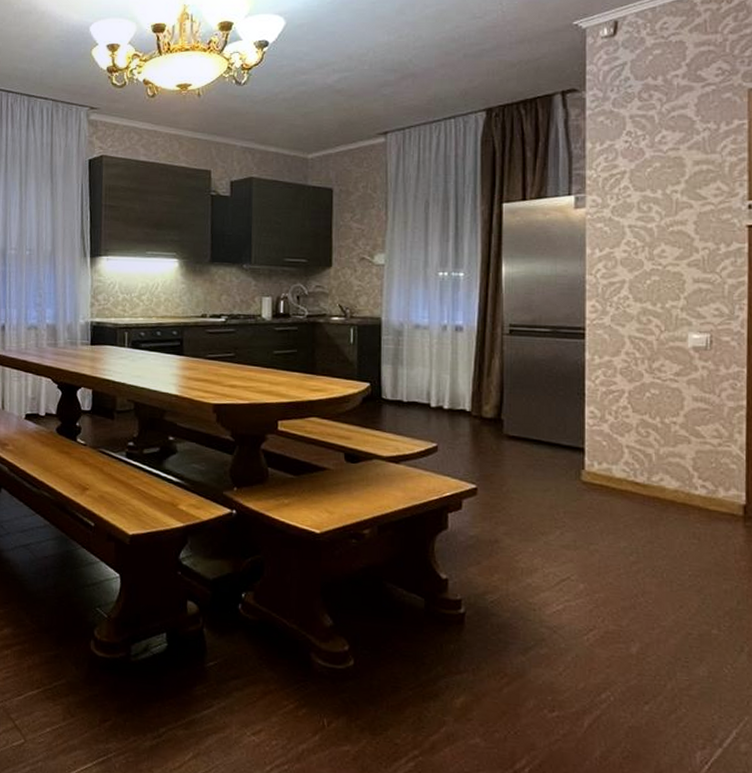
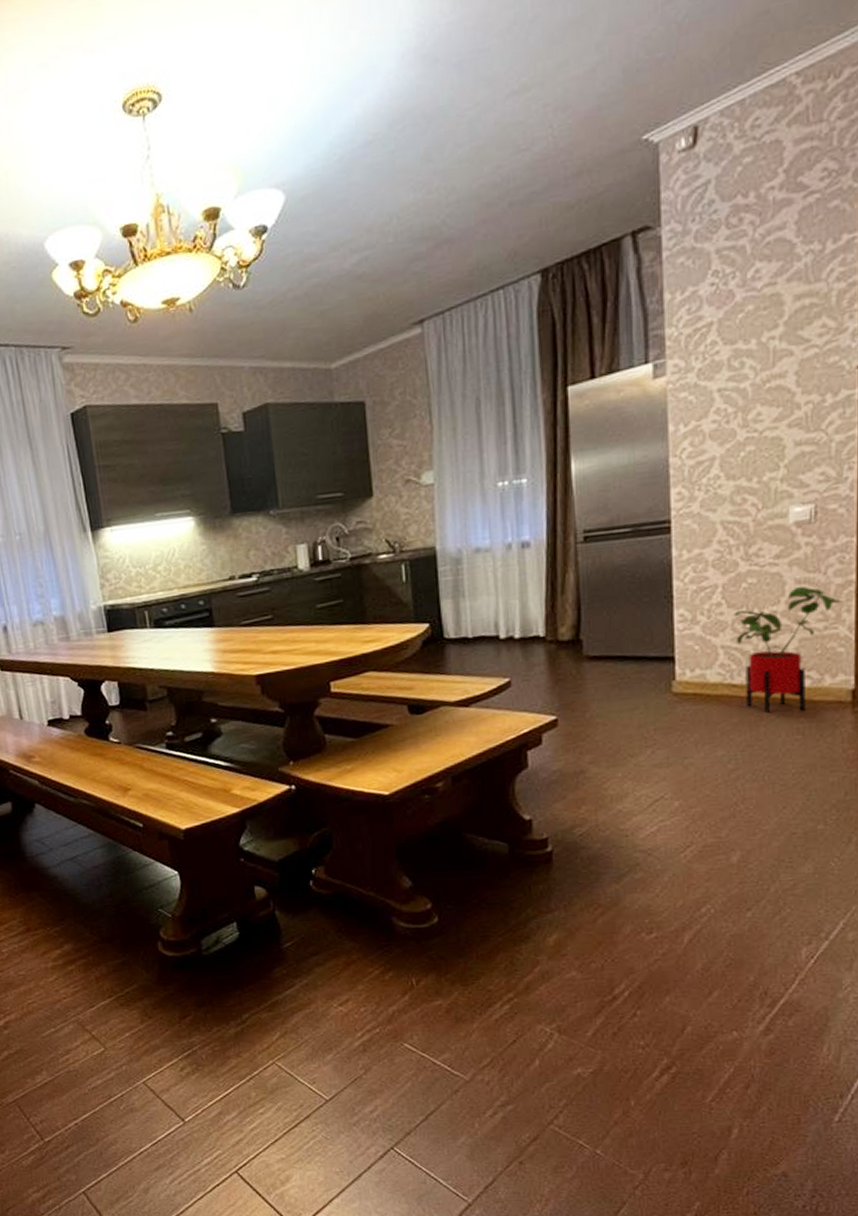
house plant: none [638,403,735,517] -> present [733,585,843,713]

